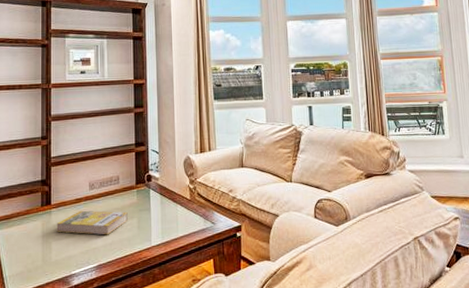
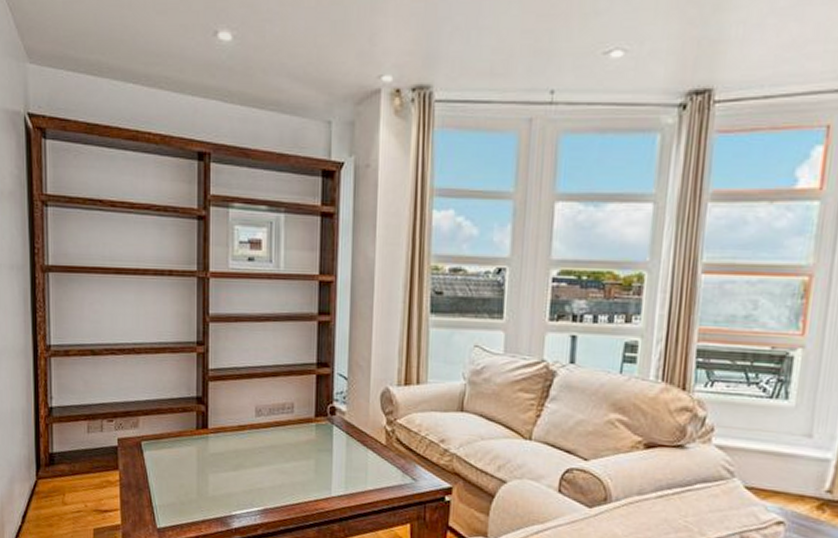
book: present [56,210,128,235] -> none [214,440,303,475]

